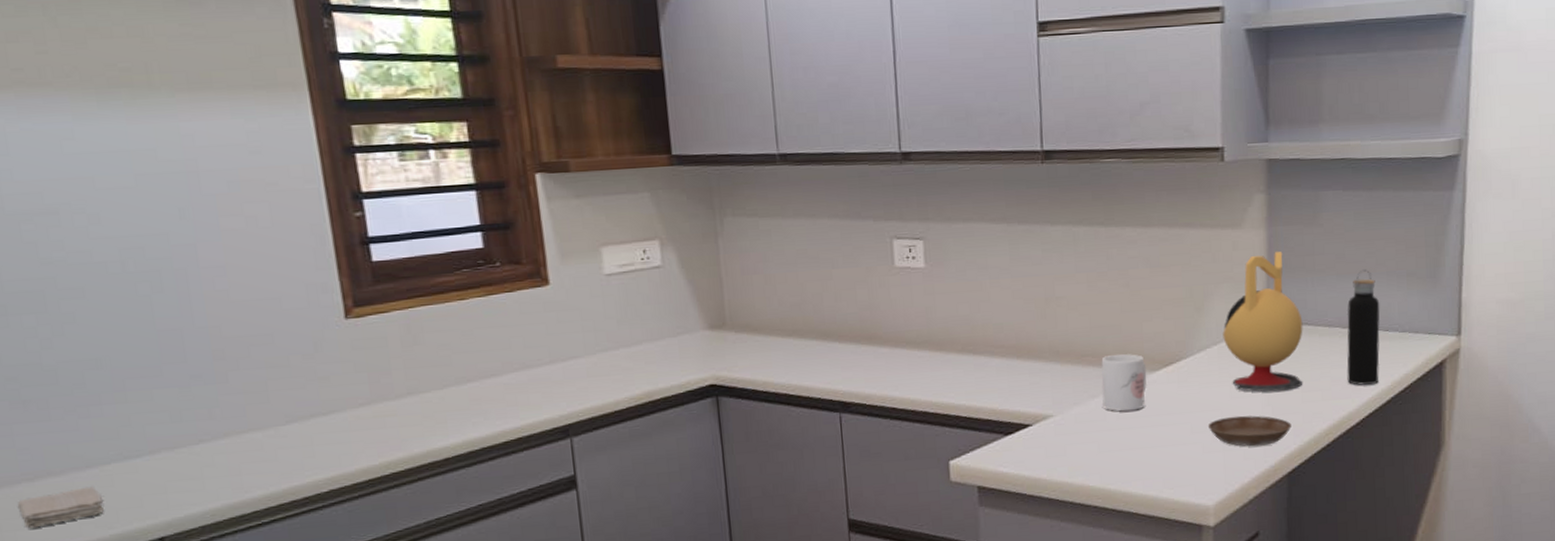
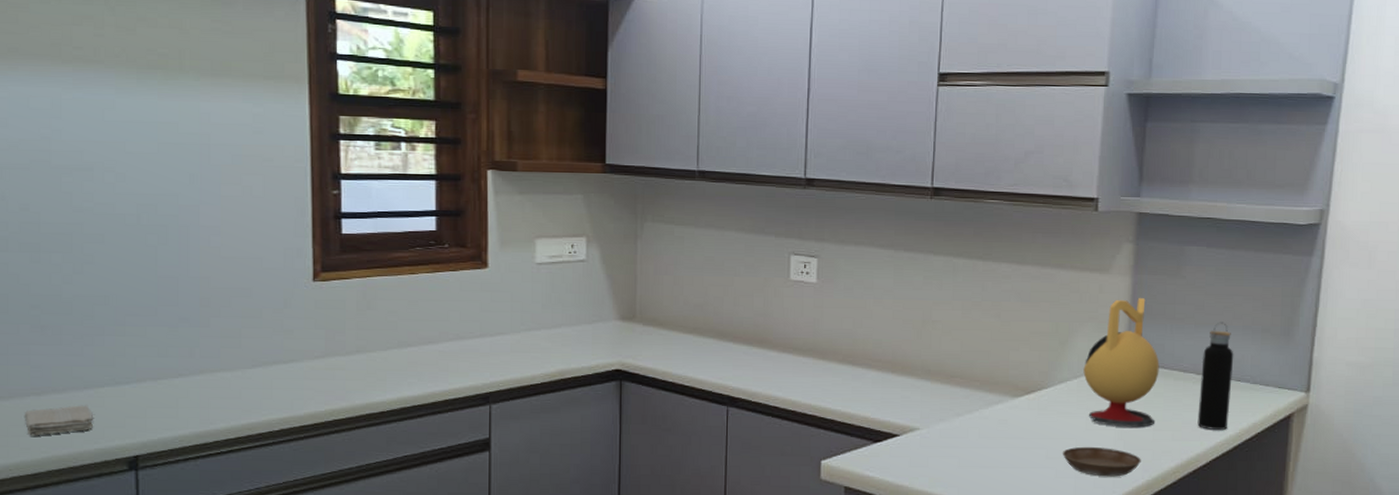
mug: present [1101,354,1147,412] -> none [966,378,1010,432]

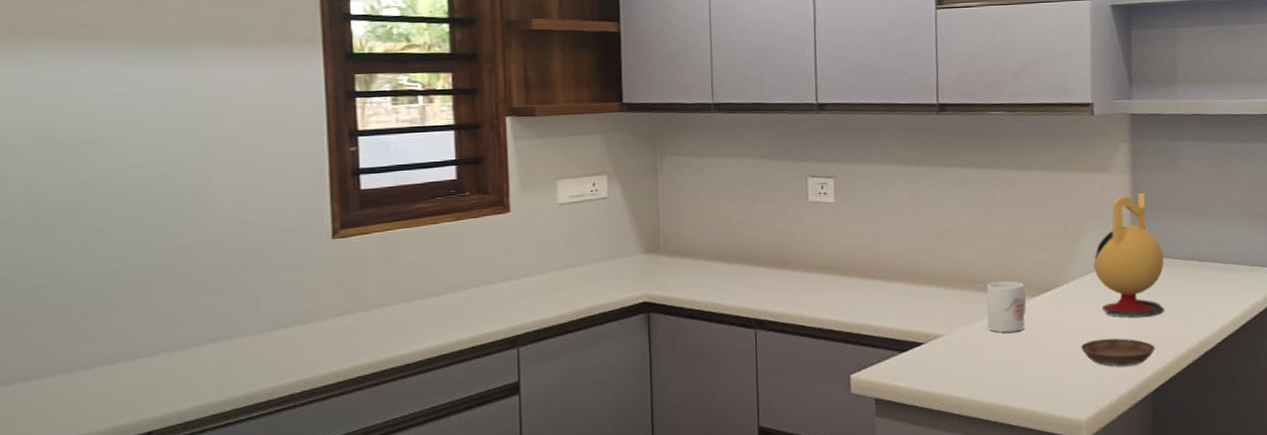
washcloth: present [24,405,94,436] -> none [27,384,103,422]
mug: none [966,378,1010,432] -> present [986,281,1027,333]
water bottle: present [1197,322,1234,430] -> none [1202,210,1233,313]

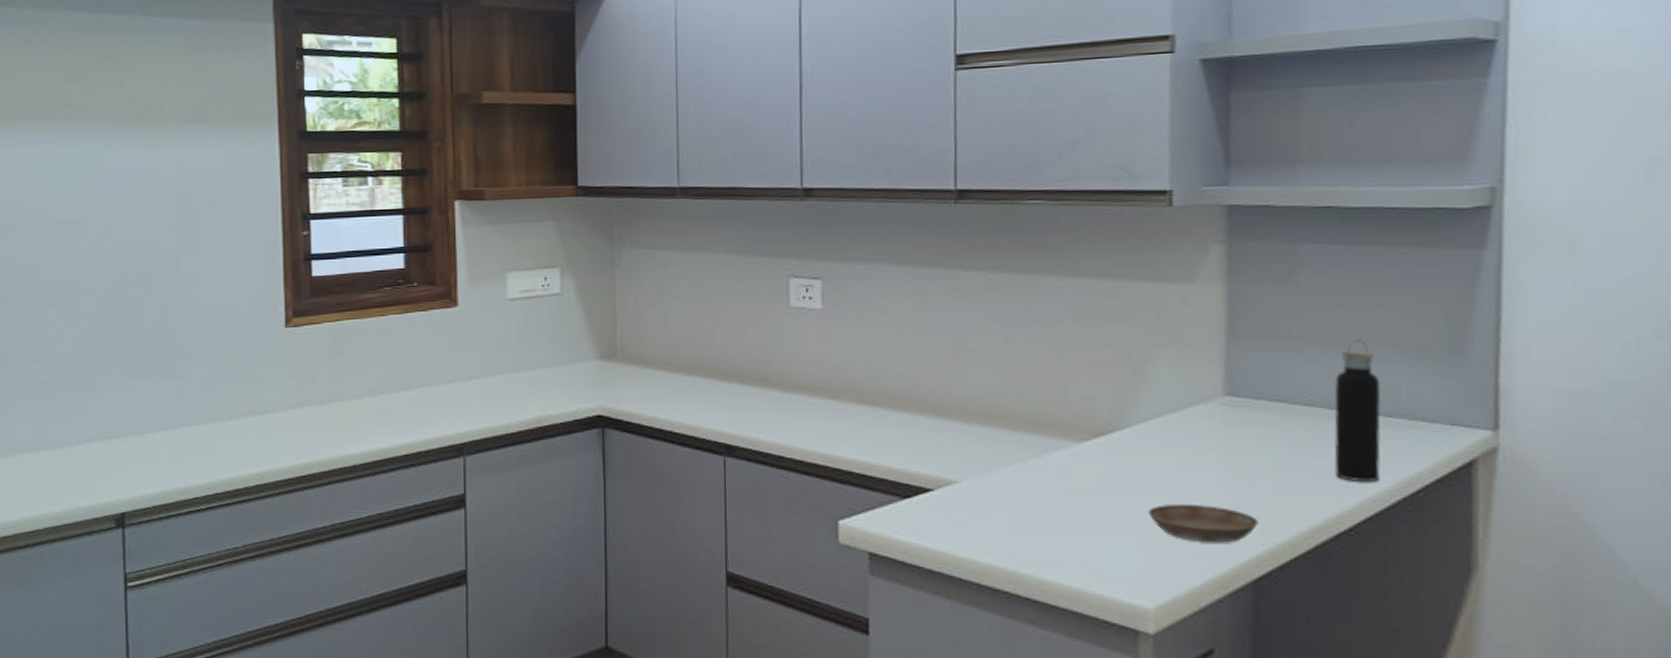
mug: present [986,281,1027,333] -> none [1017,418,1073,485]
kettle: present [1093,193,1164,317] -> none [1168,313,1275,479]
water bottle: none [1202,210,1233,313] -> present [1334,339,1381,481]

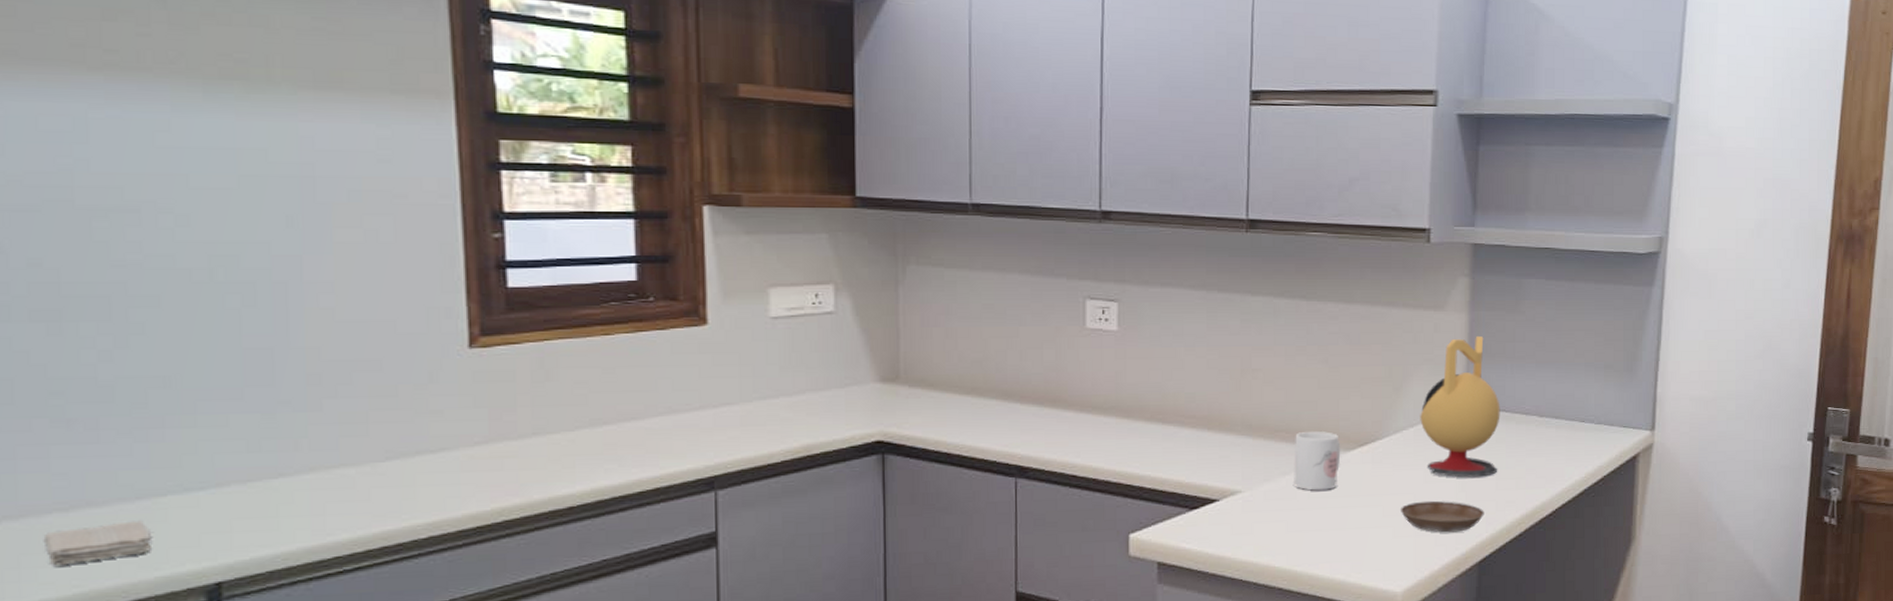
washcloth: none [24,460,85,493] -> present [43,520,153,566]
mug: none [1017,418,1073,485] -> present [1294,431,1341,491]
kettle: none [1168,313,1275,479] -> present [1420,336,1500,478]
water bottle: present [1334,339,1381,481] -> none [1542,359,1577,475]

